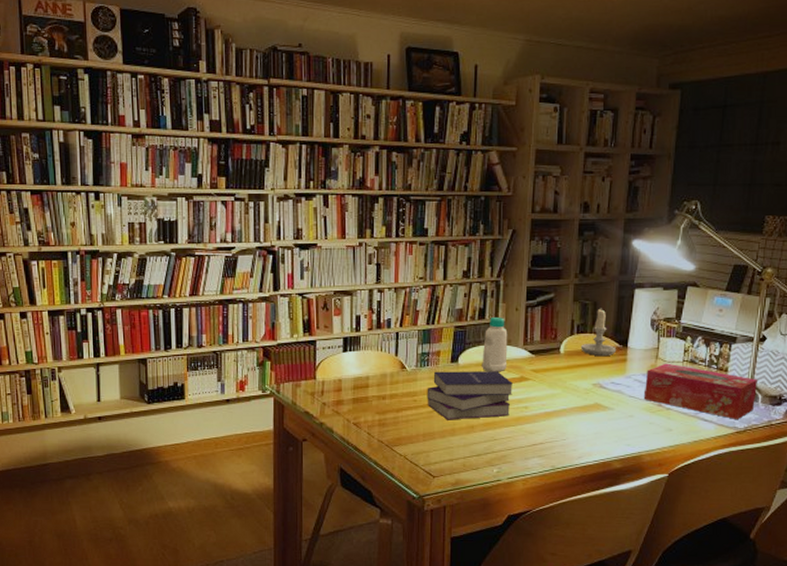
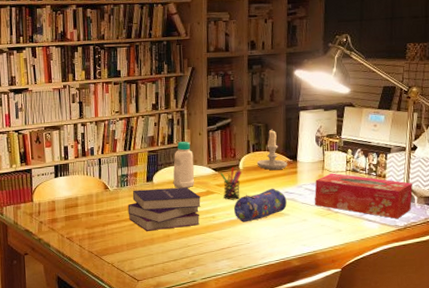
pen holder: none [537,351,562,389] -> present [220,167,241,200]
pencil case: none [551,377,612,415] -> present [234,188,287,222]

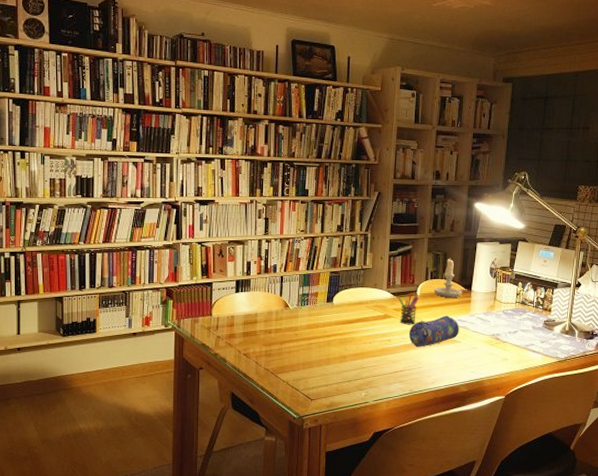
book: present [127,187,201,231] -> none [306,310,378,351]
bottle: present [173,141,195,189] -> none [352,264,374,311]
tissue box: present [314,173,413,219] -> none [484,304,574,350]

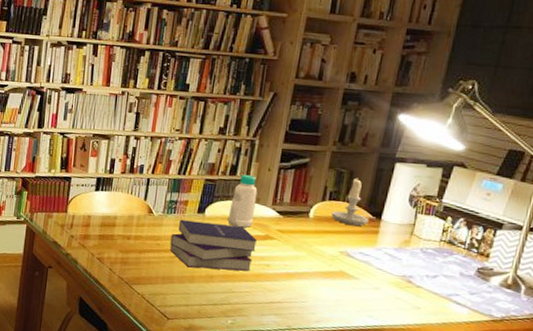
book: none [306,310,378,351] -> present [170,219,257,272]
bottle: none [352,264,374,311] -> present [227,174,258,228]
pen holder: present [398,293,418,325] -> none [284,213,311,251]
pencil case: present [409,315,459,347] -> none [293,245,360,278]

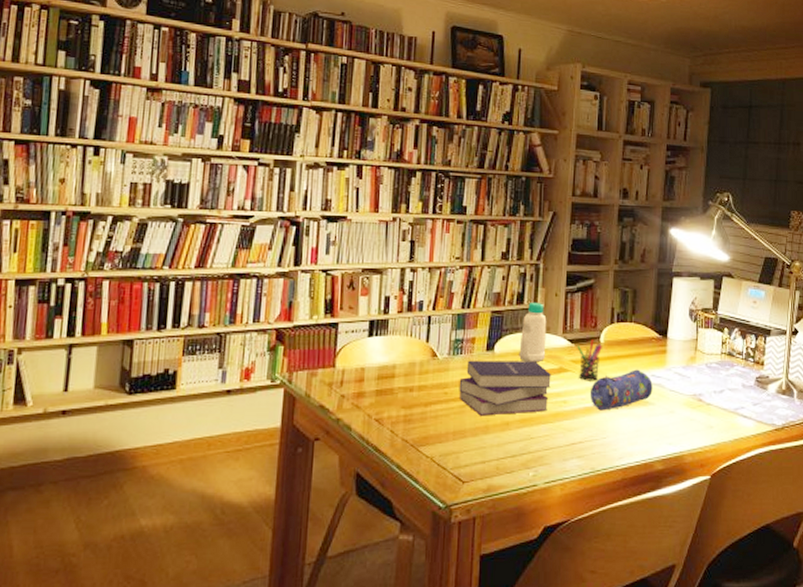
pen holder: none [284,213,311,251] -> present [577,340,602,381]
pencil case: none [293,245,360,278] -> present [591,369,653,411]
candle: present [331,178,370,226] -> none [620,296,657,347]

